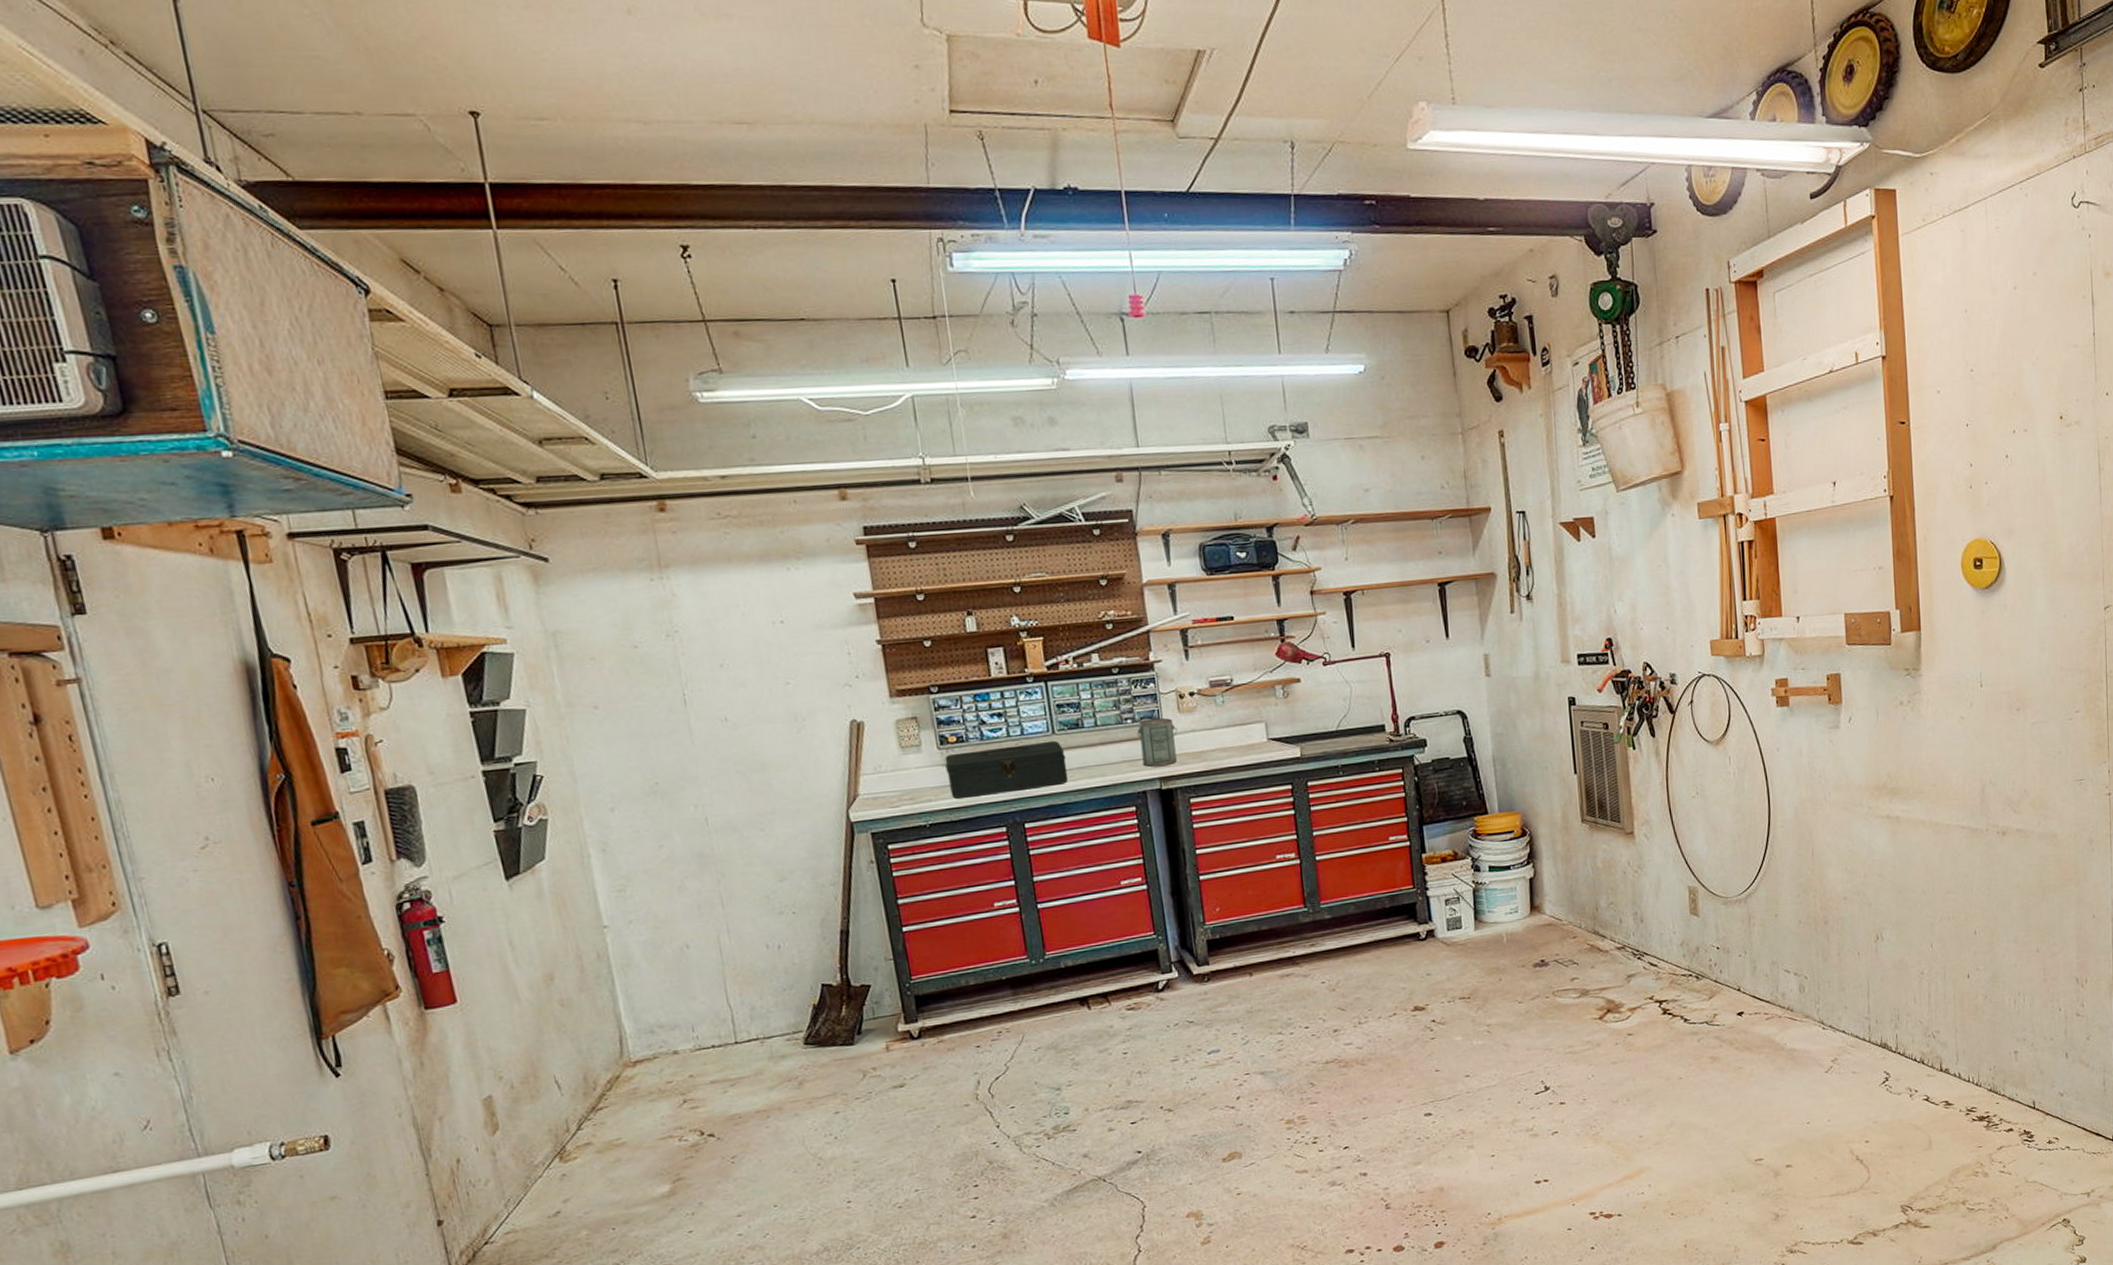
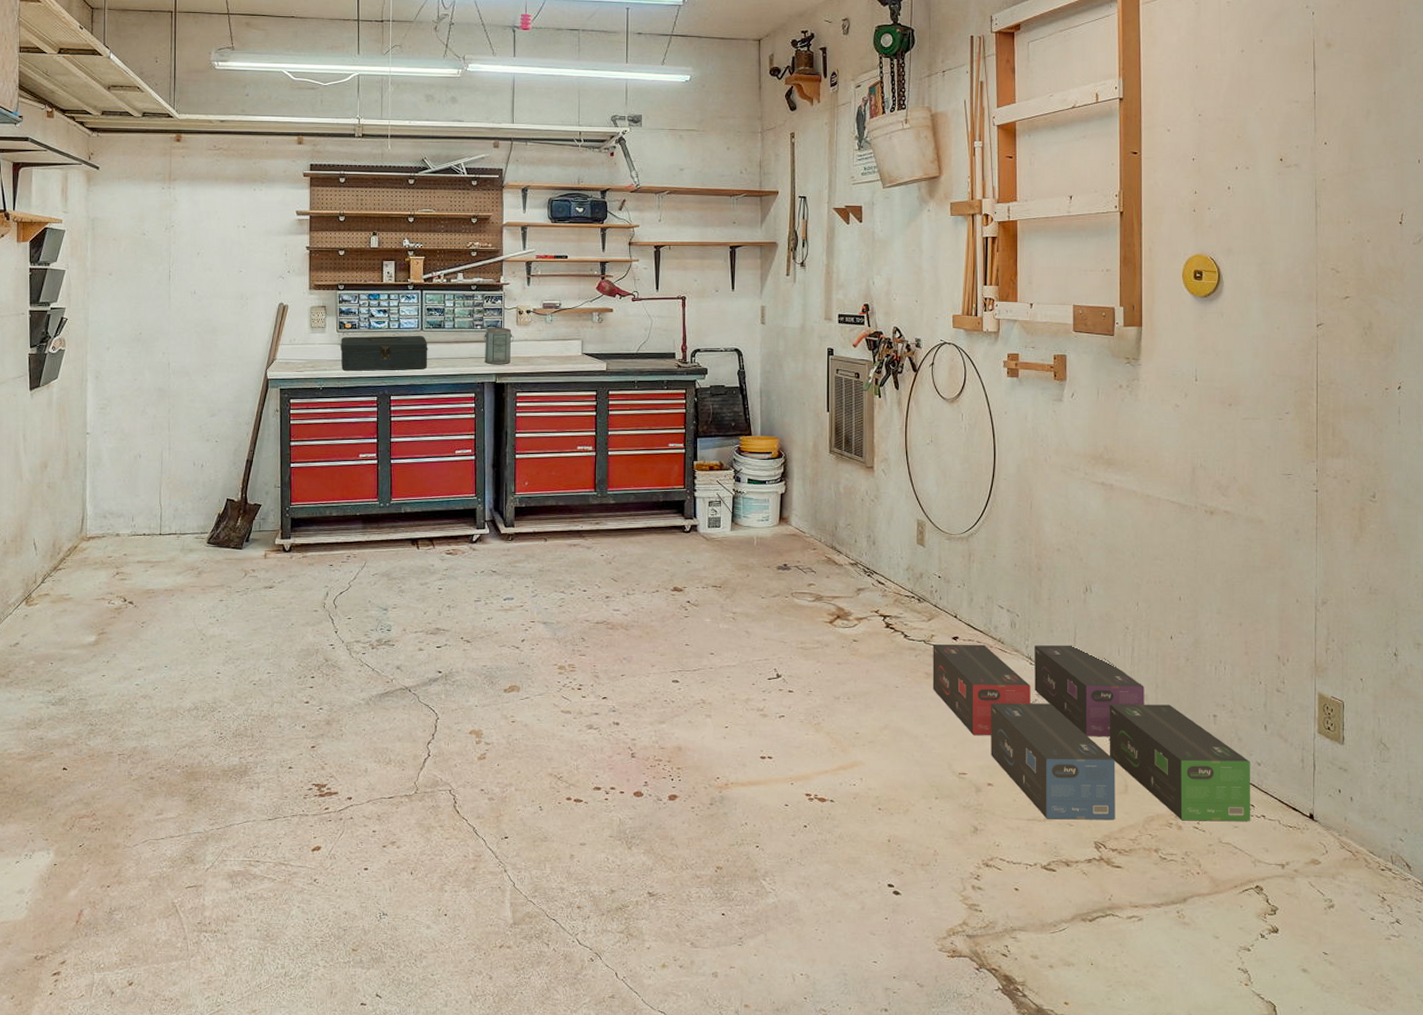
box set: none [1716,1000,2056,1191] -> present [932,644,1251,822]

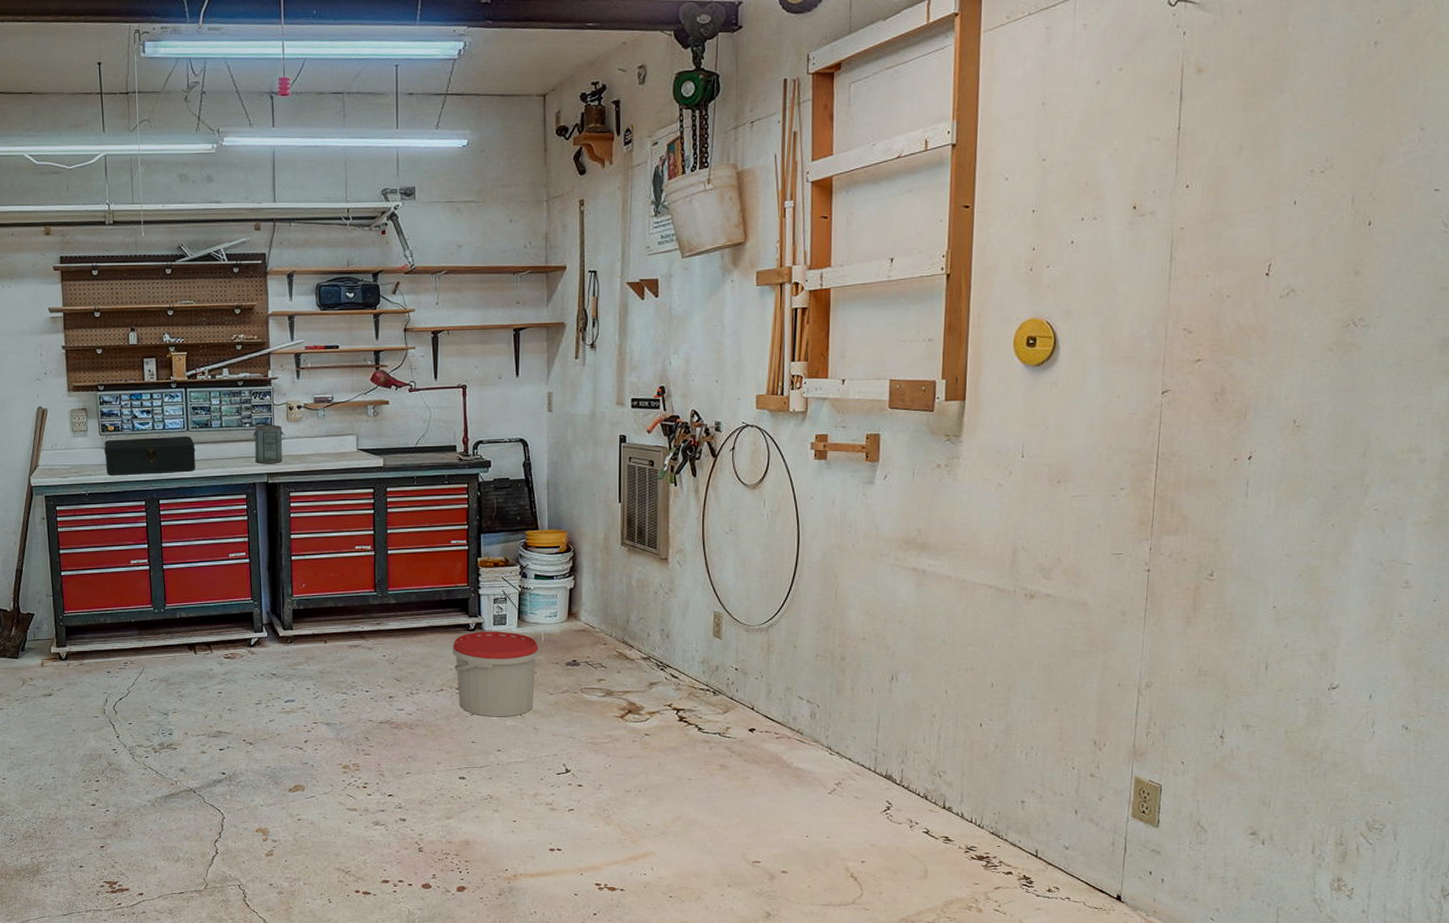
bucket: none [668,533,752,620] -> present [452,631,539,717]
box set: present [932,644,1251,822] -> none [727,734,1058,904]

